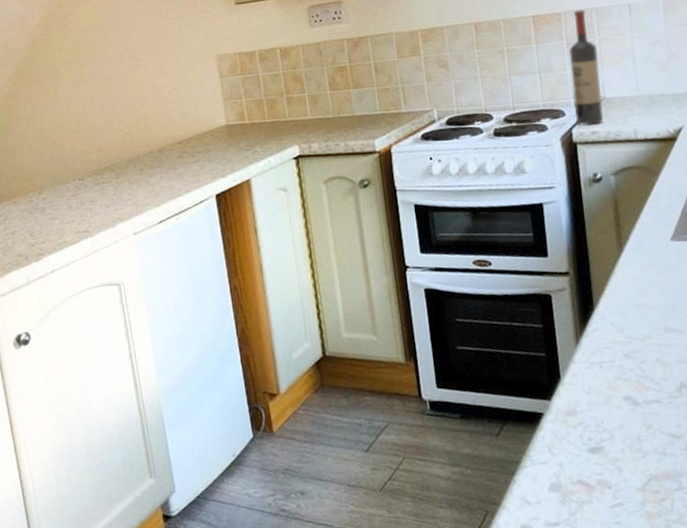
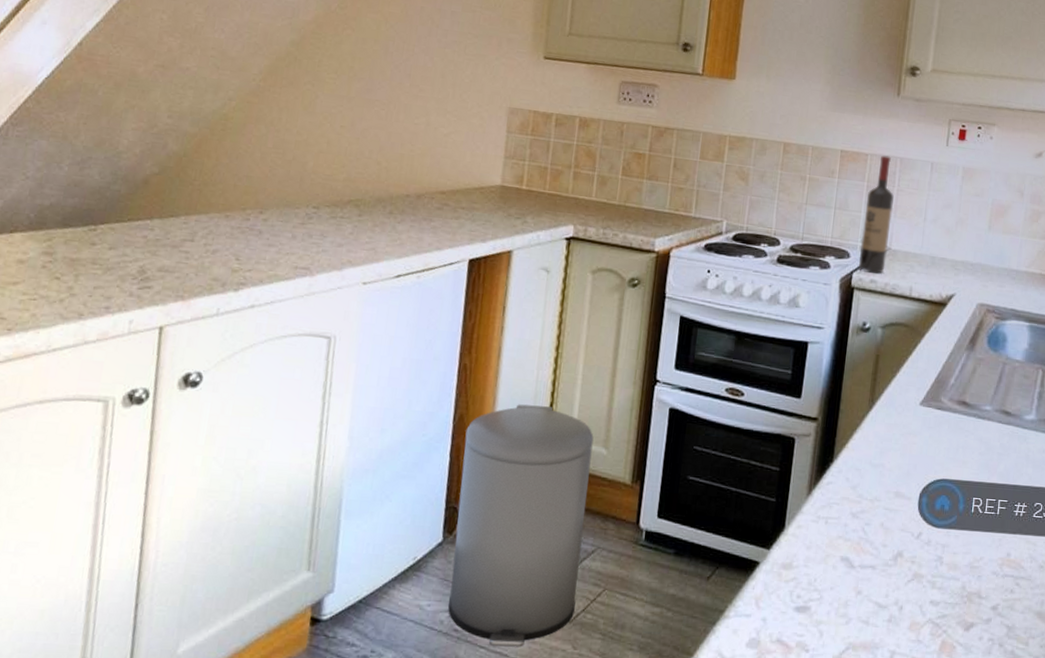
pedal bin: none [249,307,382,520] -> present [448,404,594,647]

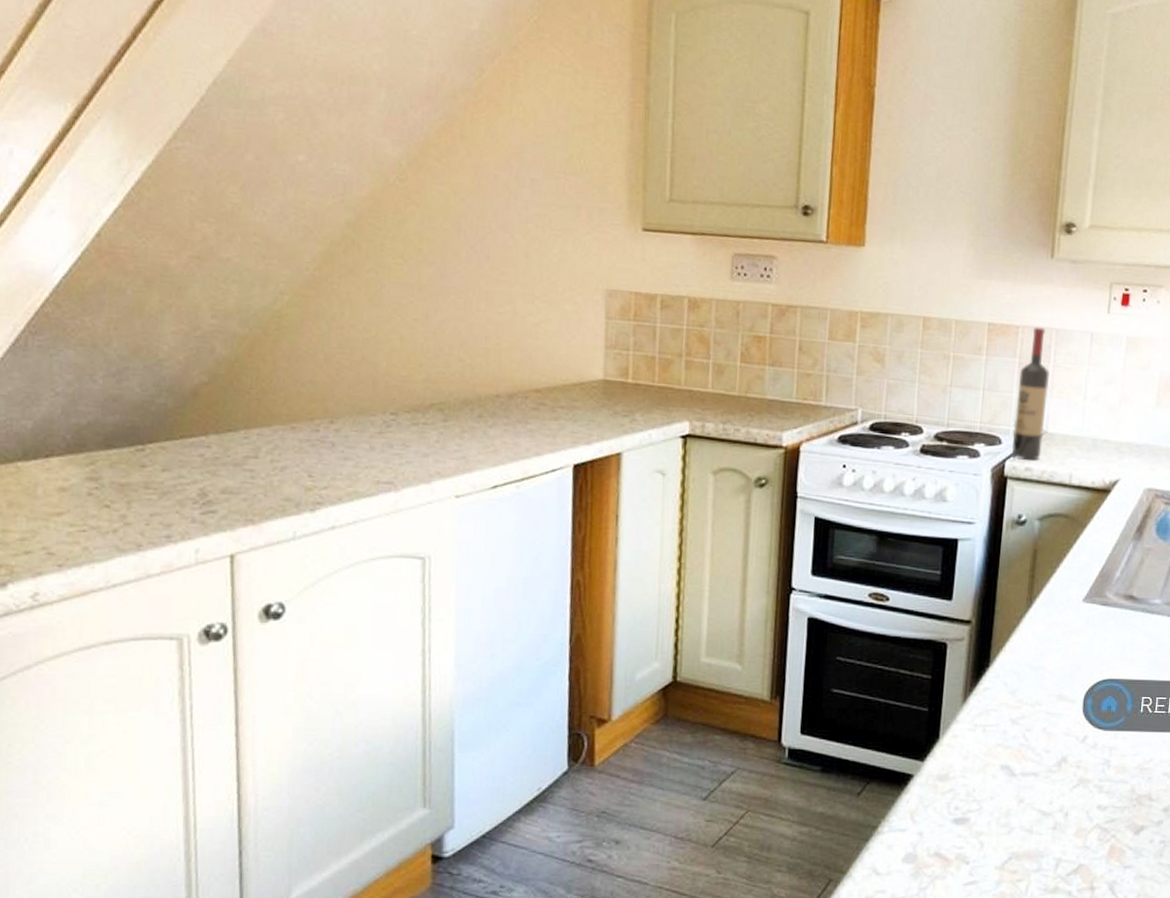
pedal bin: present [448,404,594,647] -> none [579,621,726,875]

